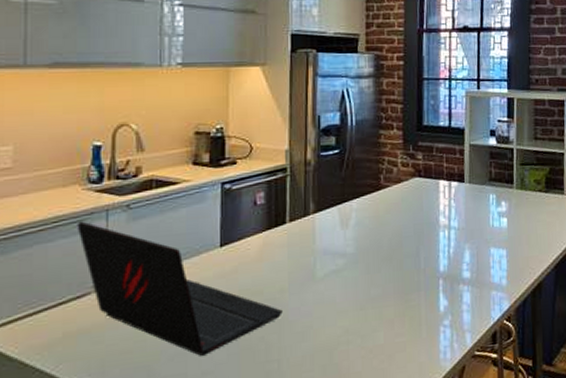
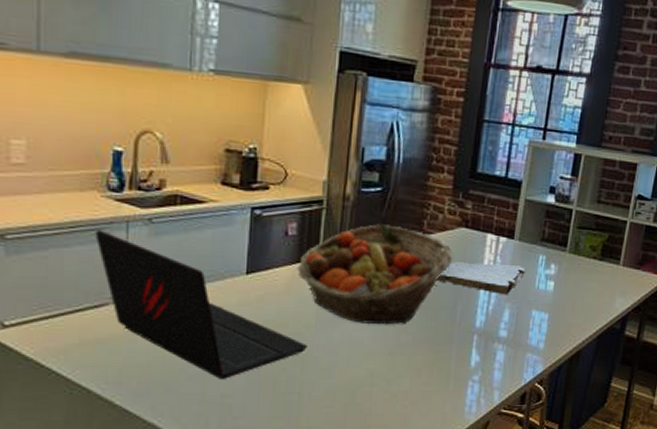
fruit basket: none [267,183,411,282] -> present [297,224,454,325]
cutting board: none [398,207,480,237] -> present [437,262,527,295]

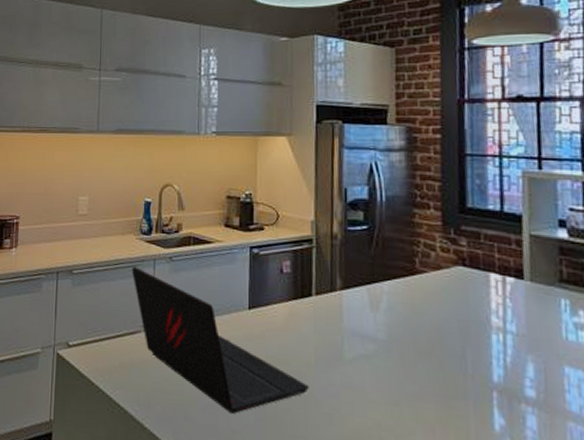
fruit basket: present [297,224,454,325] -> none [293,262,454,371]
cutting board: present [437,262,527,295] -> none [438,304,547,346]

